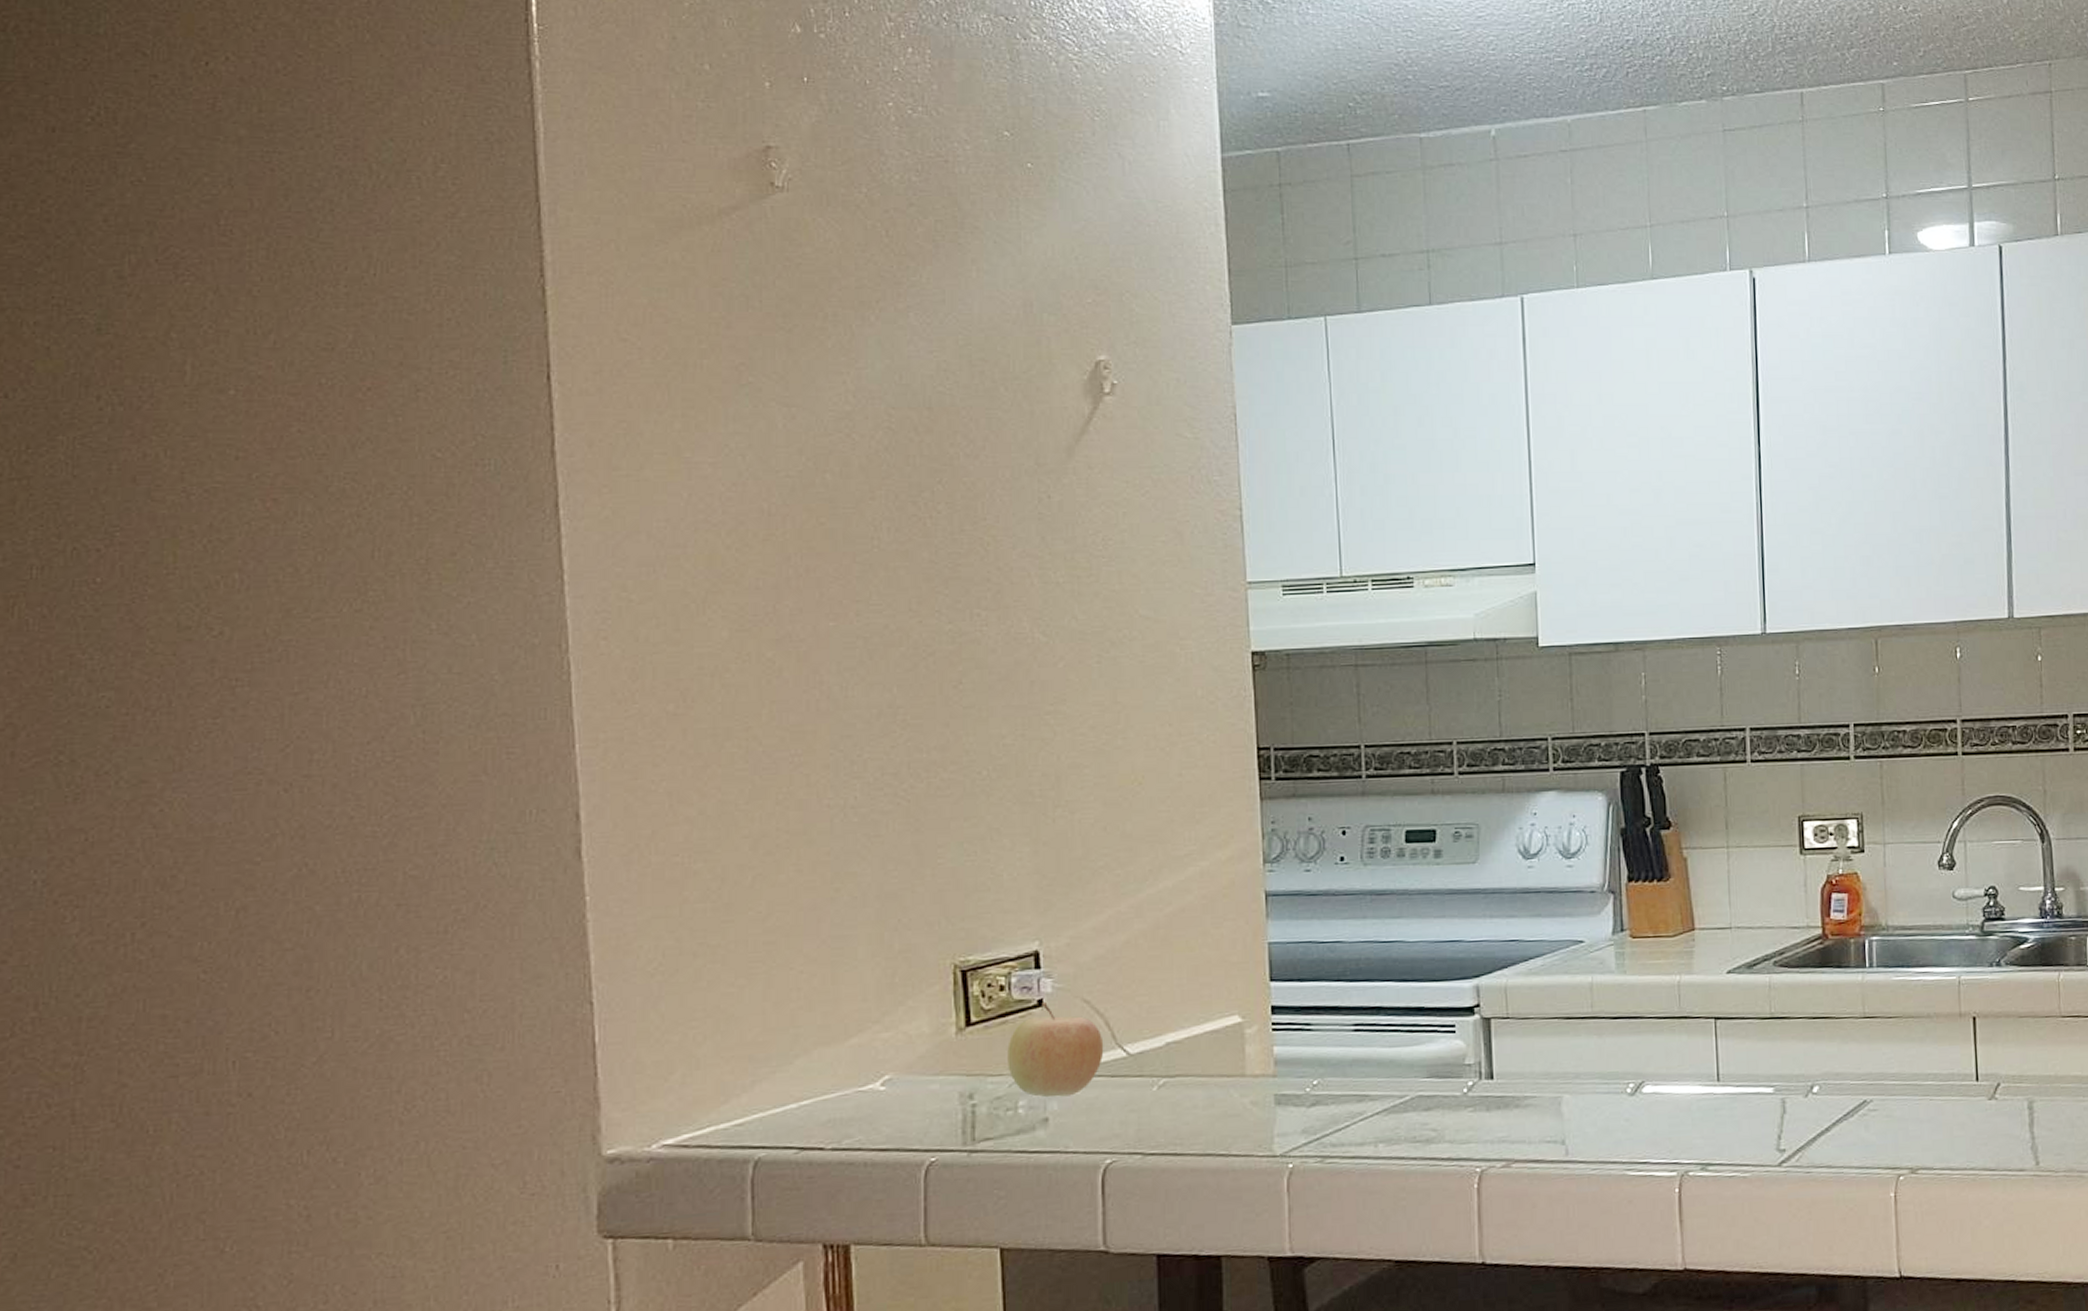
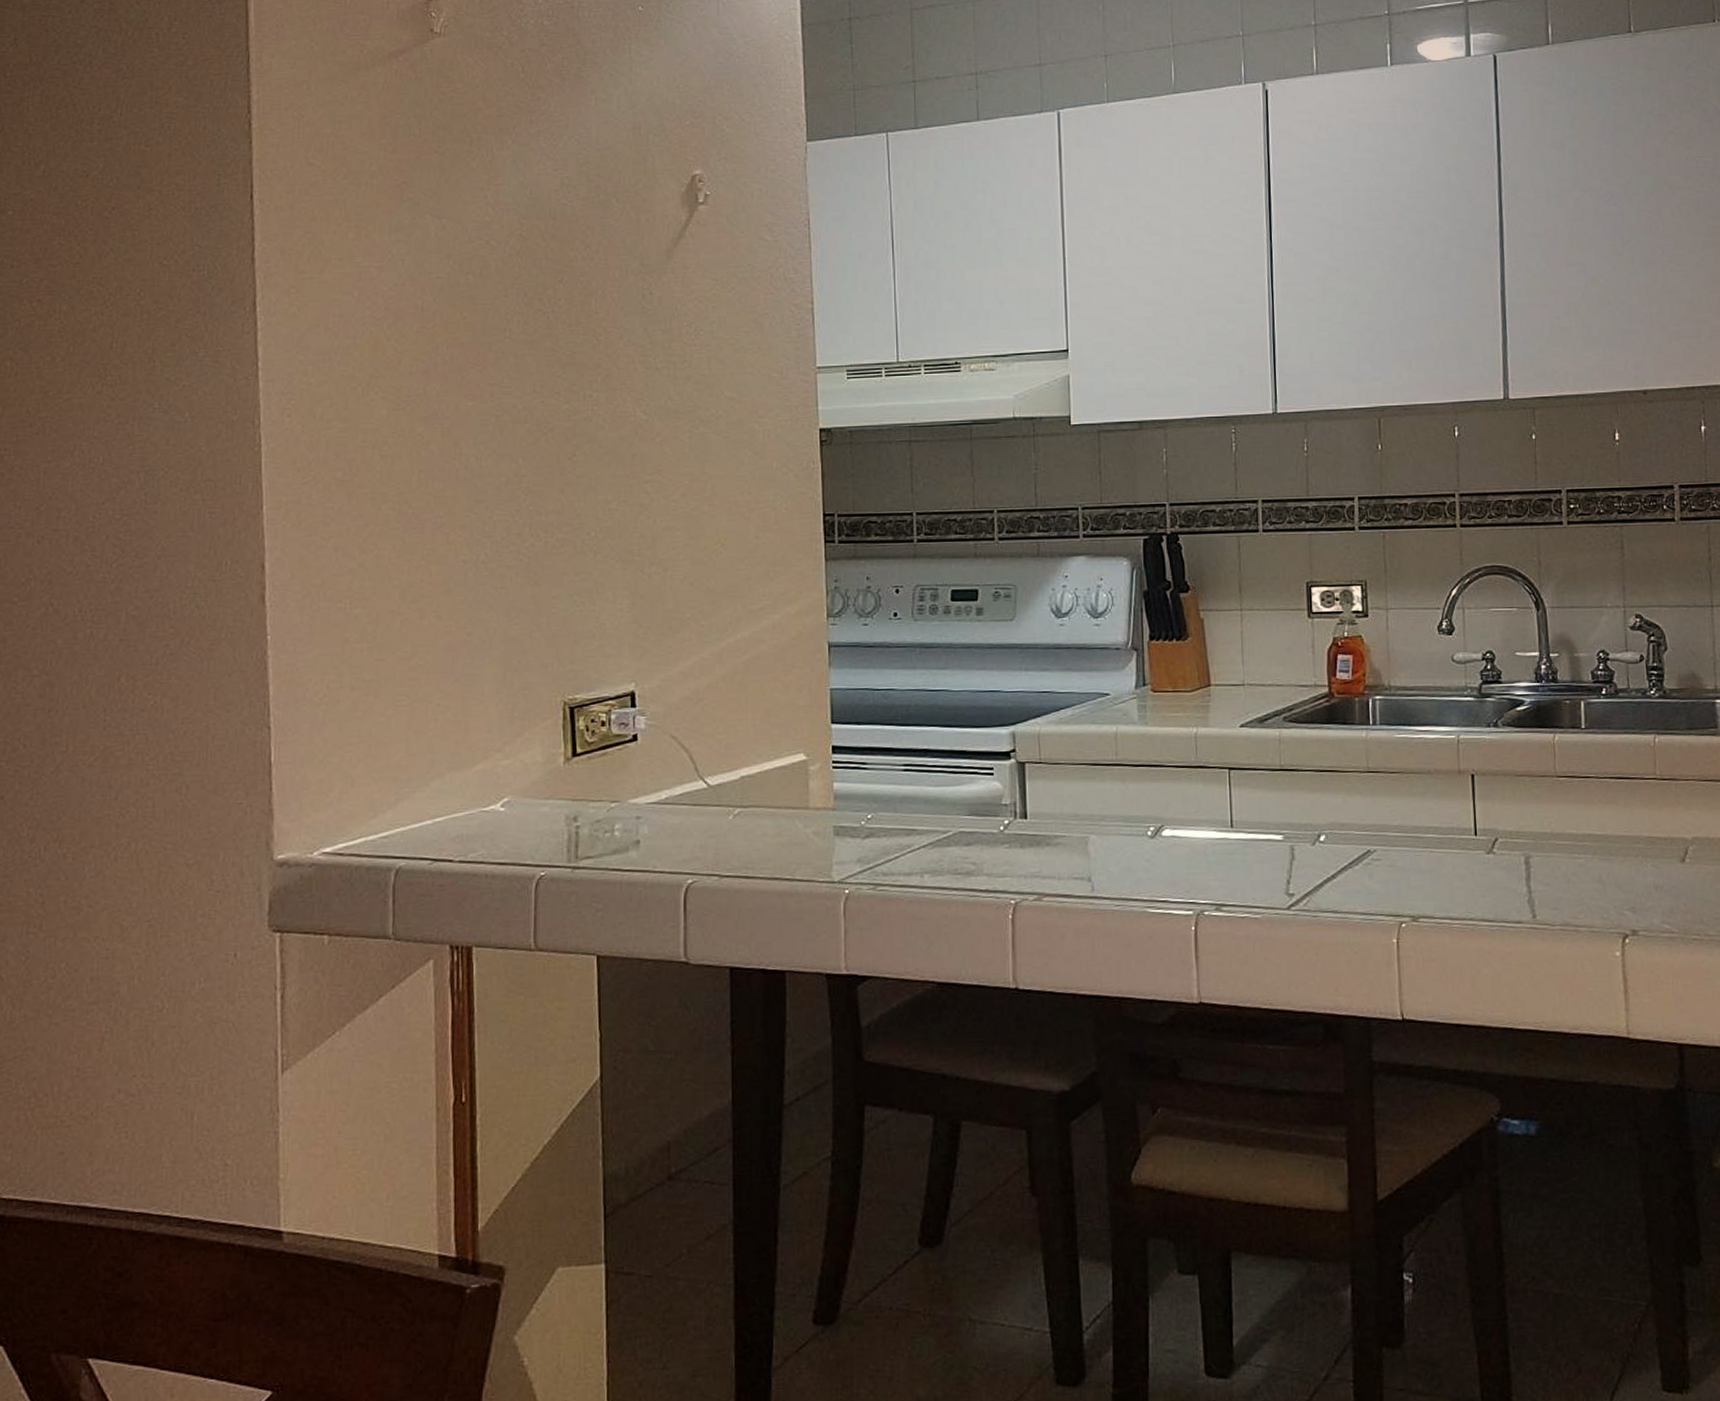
fruit: present [1007,1001,1104,1098] -> none [606,736,688,822]

